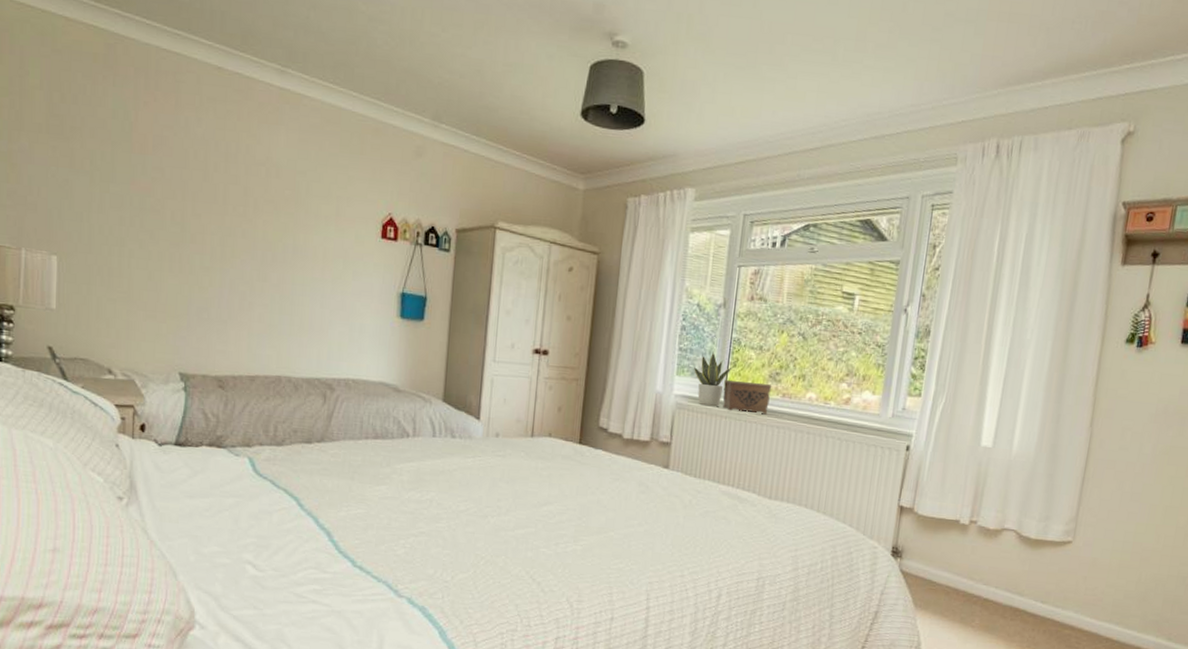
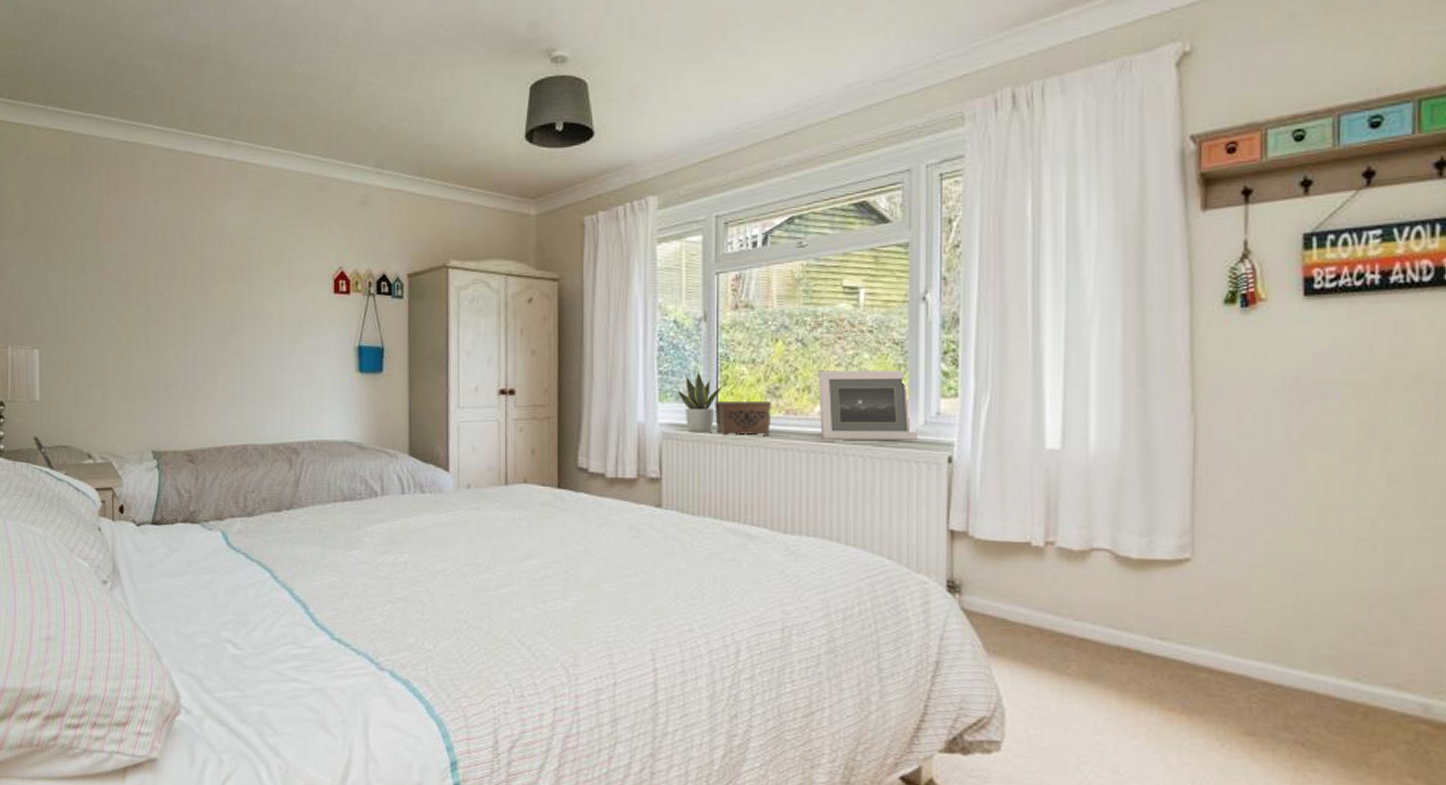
picture frame: none [809,362,886,430] -> present [818,370,918,441]

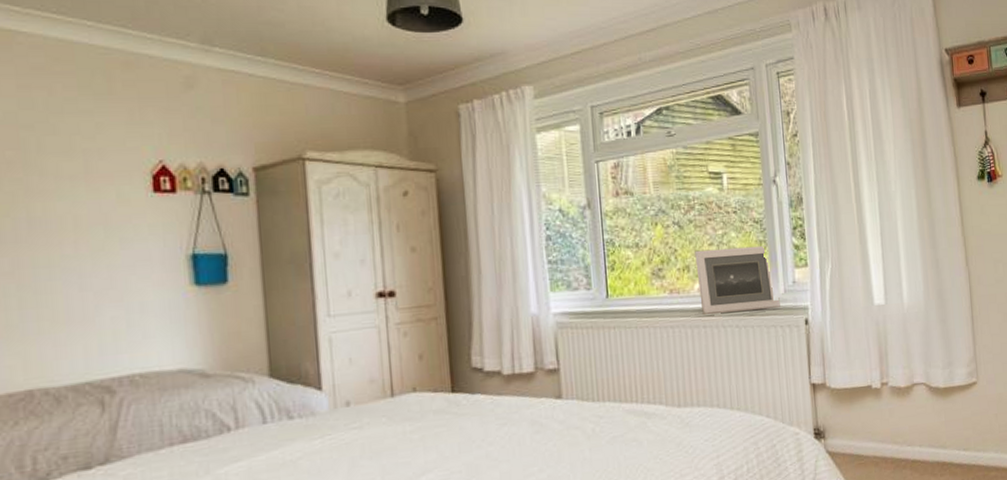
potted plant: present [678,370,723,433] -> none [569,257,611,320]
decorative box: present [715,402,772,436] -> none [605,283,658,320]

